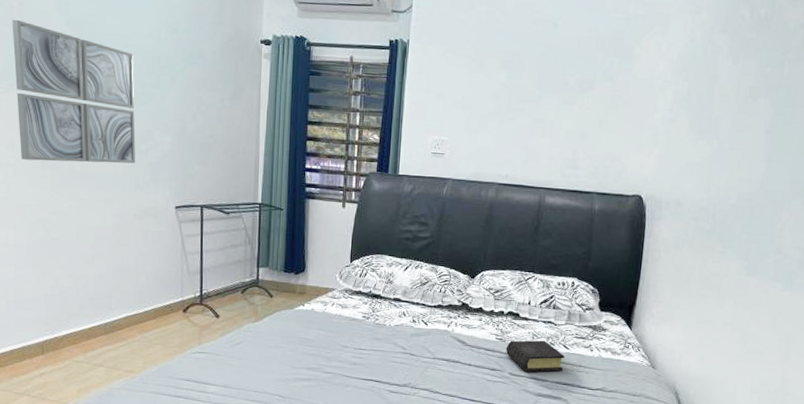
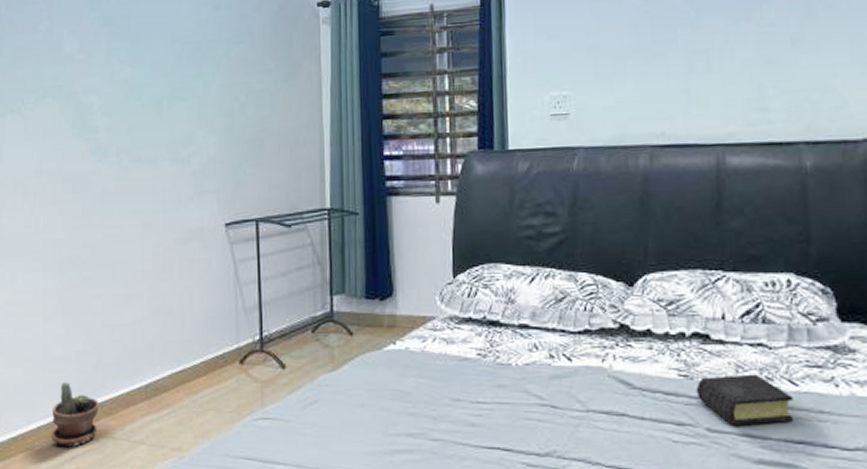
wall art: present [12,19,136,164] -> none [41,23,177,185]
potted plant: none [23,317,65,366] -> present [51,382,100,447]

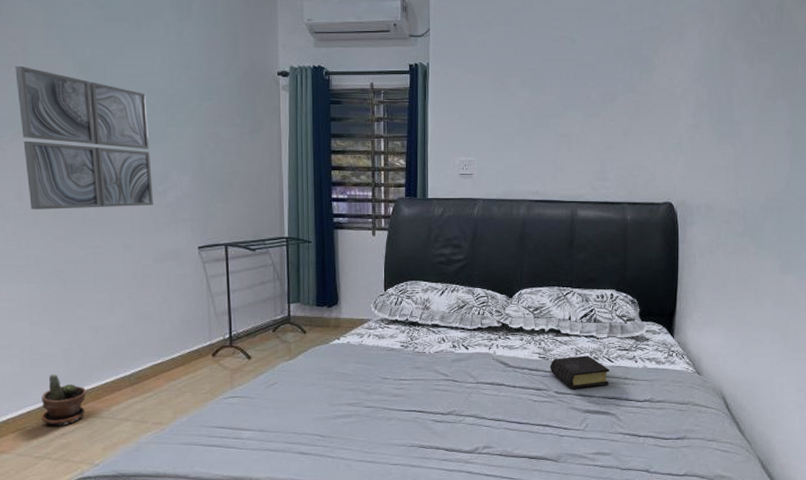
wall art: none [41,23,177,185] -> present [15,65,154,210]

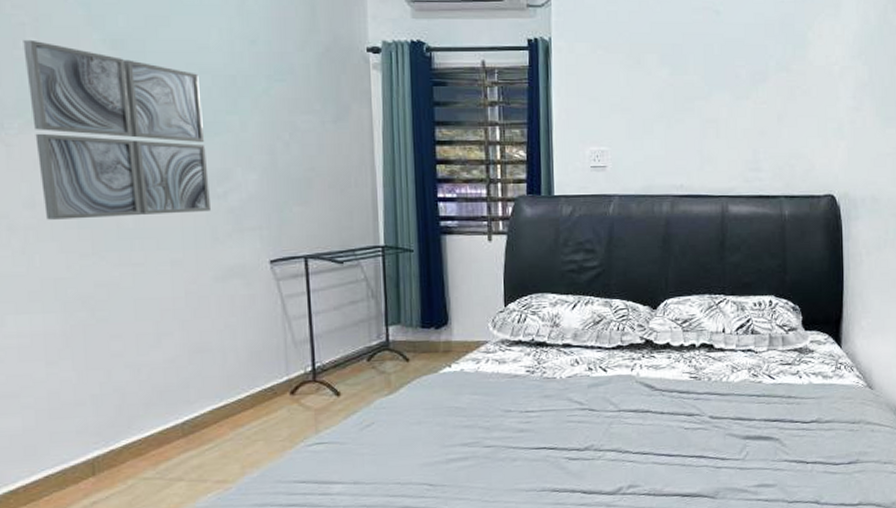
potted plant: present [41,374,87,426] -> none [64,427,126,493]
book: present [550,355,610,389] -> none [702,372,771,412]

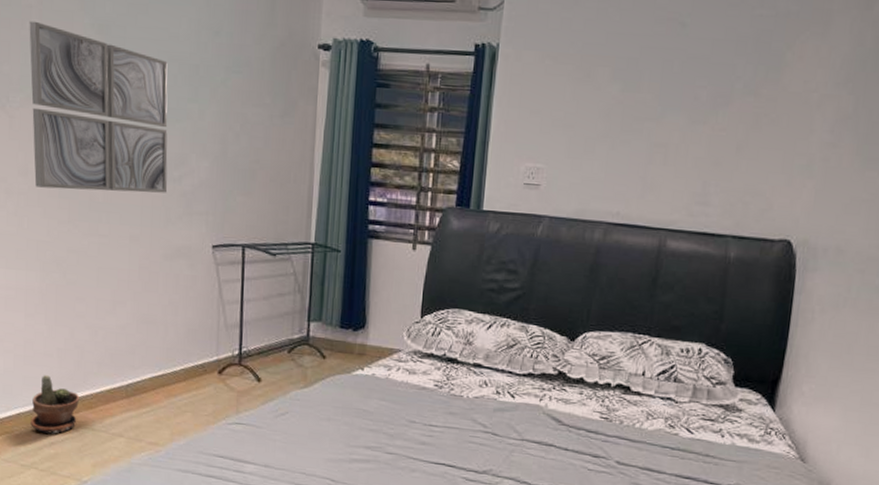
potted plant: none [64,427,126,493] -> present [31,375,80,434]

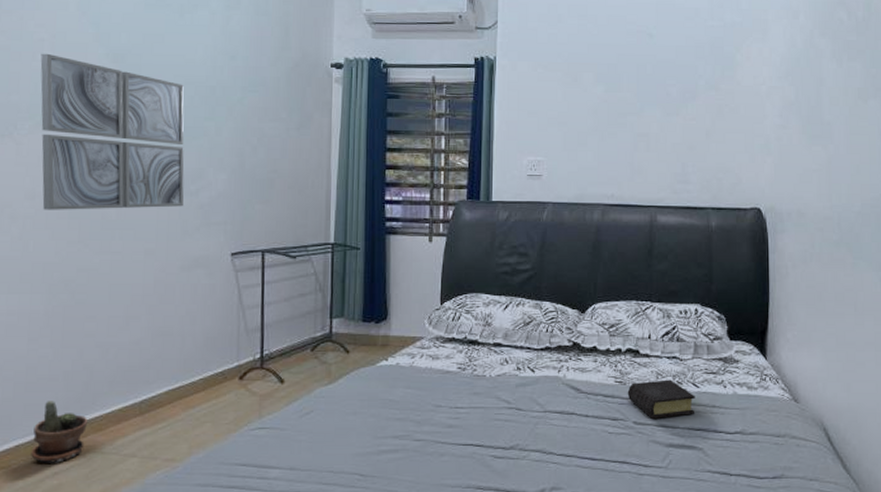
book: none [612,420,688,462] -> present [627,379,695,419]

